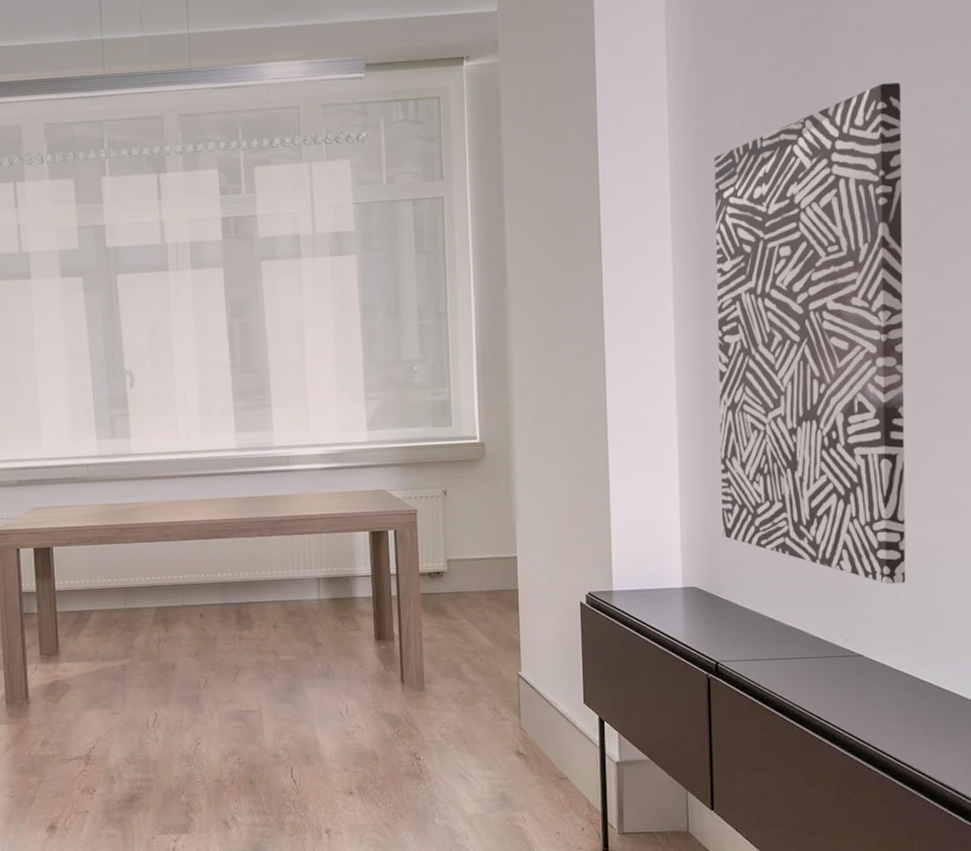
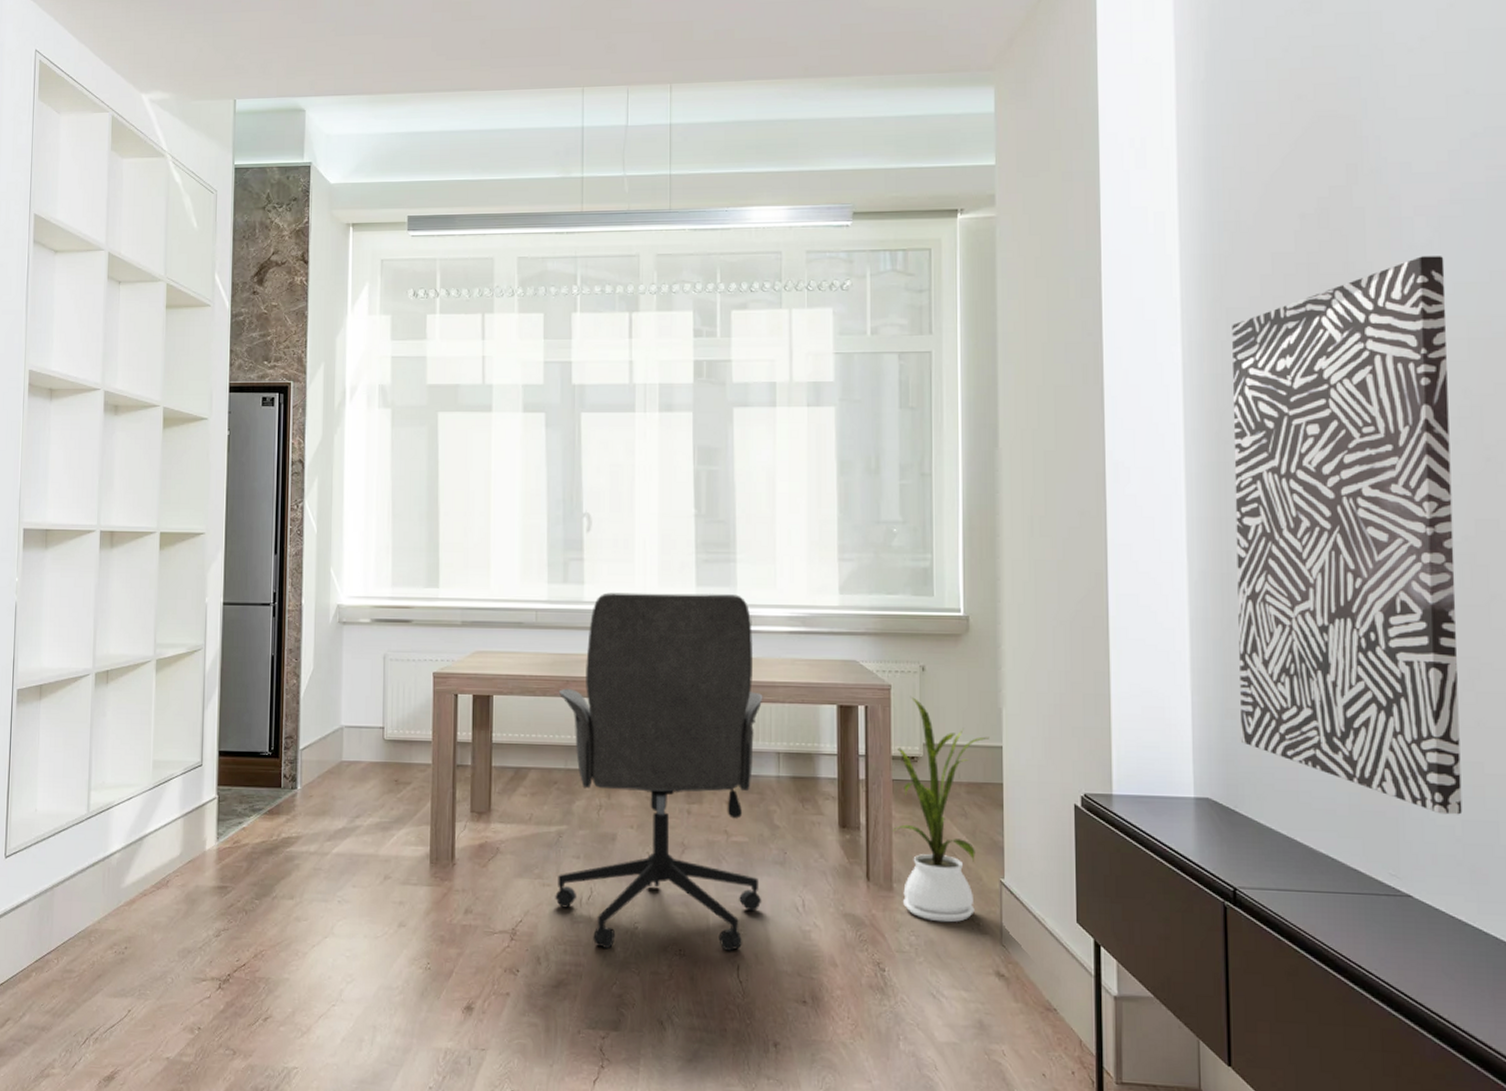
office chair: none [113,437,310,765] -> present [555,592,763,952]
house plant: none [423,519,505,714] -> present [893,697,990,923]

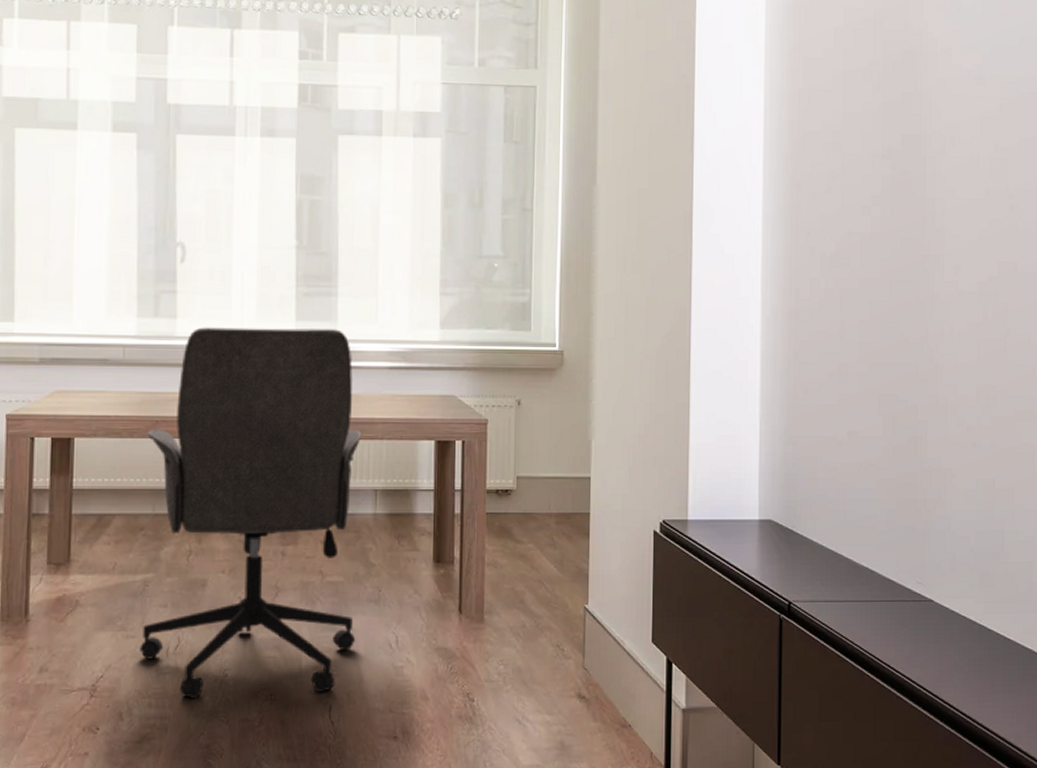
house plant: present [893,697,990,923] -> none [485,431,579,650]
wall art: present [1232,256,1463,815] -> none [800,19,985,527]

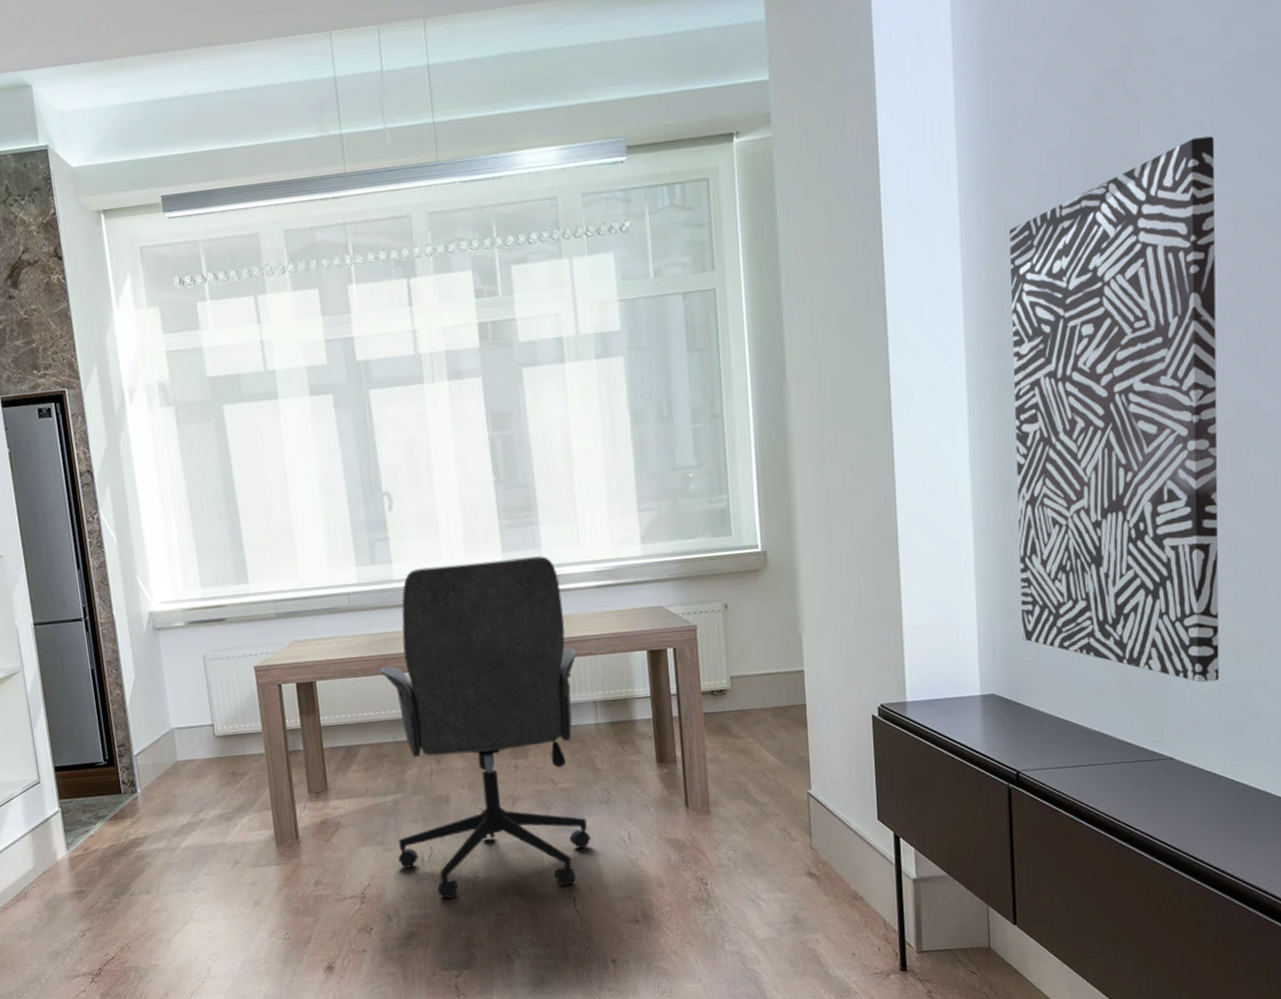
wall art: none [800,19,985,527] -> present [1009,136,1219,683]

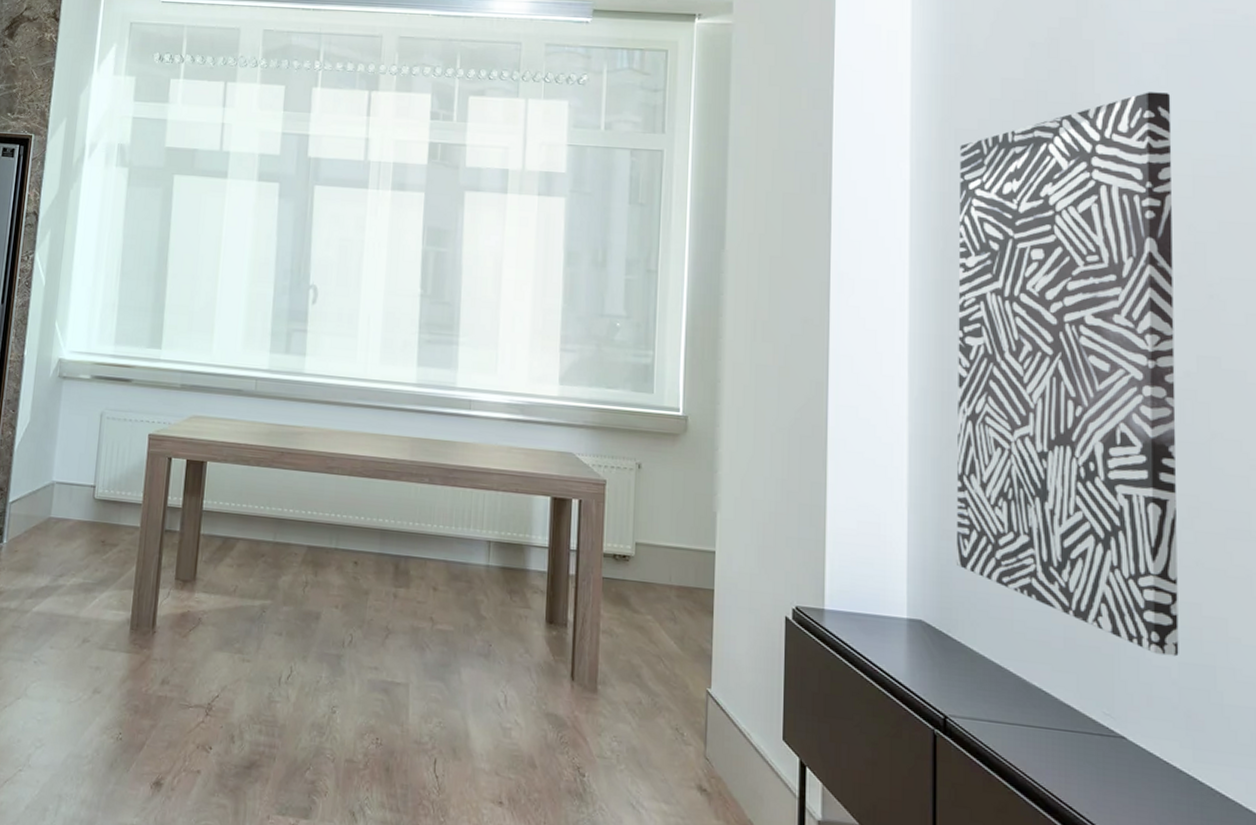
office chair: present [379,556,591,900] -> none [254,366,478,745]

